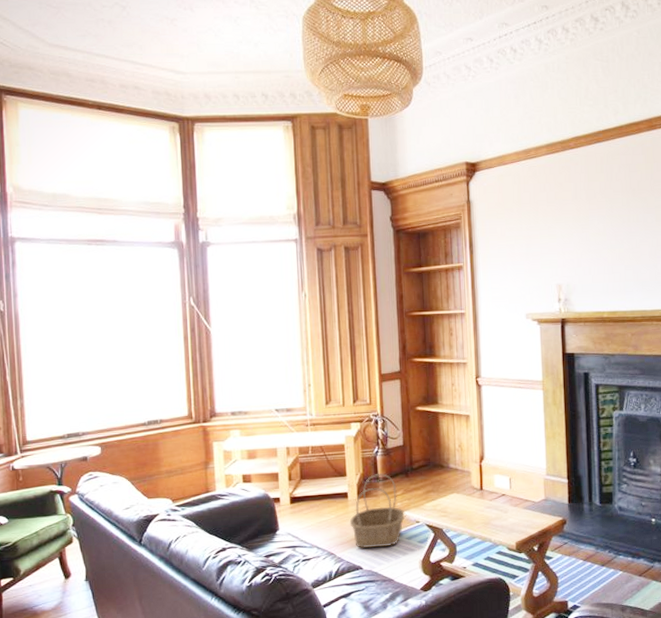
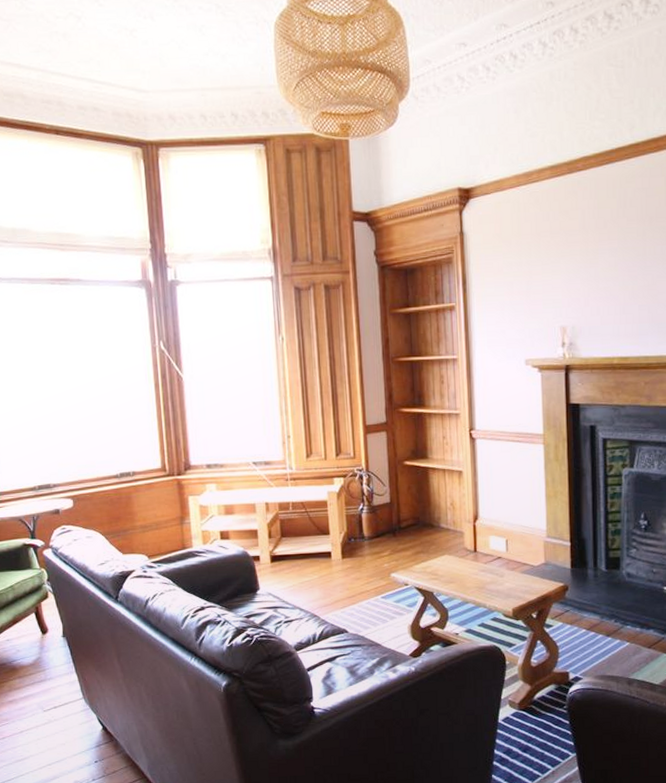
basket: present [349,473,406,549] -> none [333,532,393,612]

